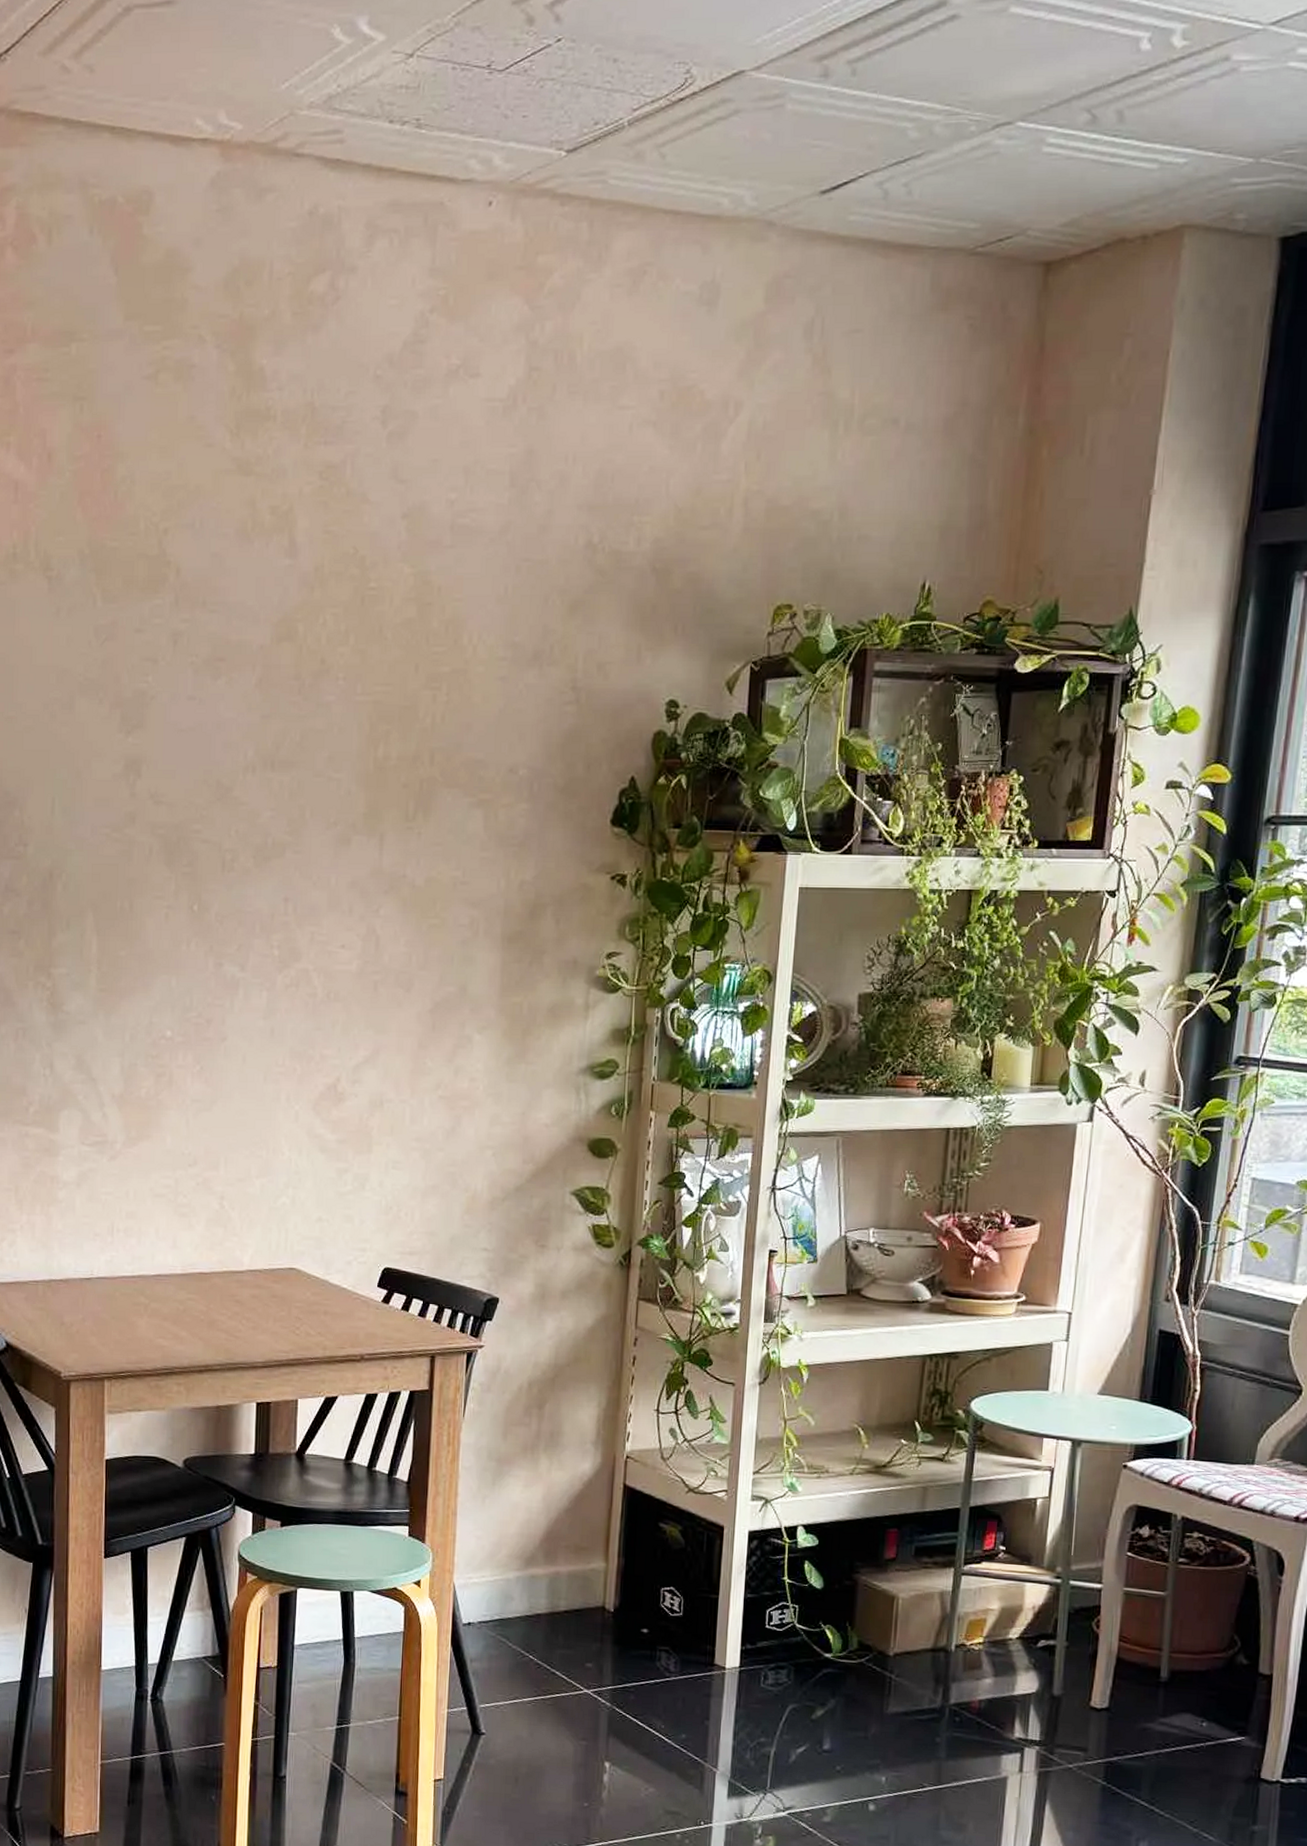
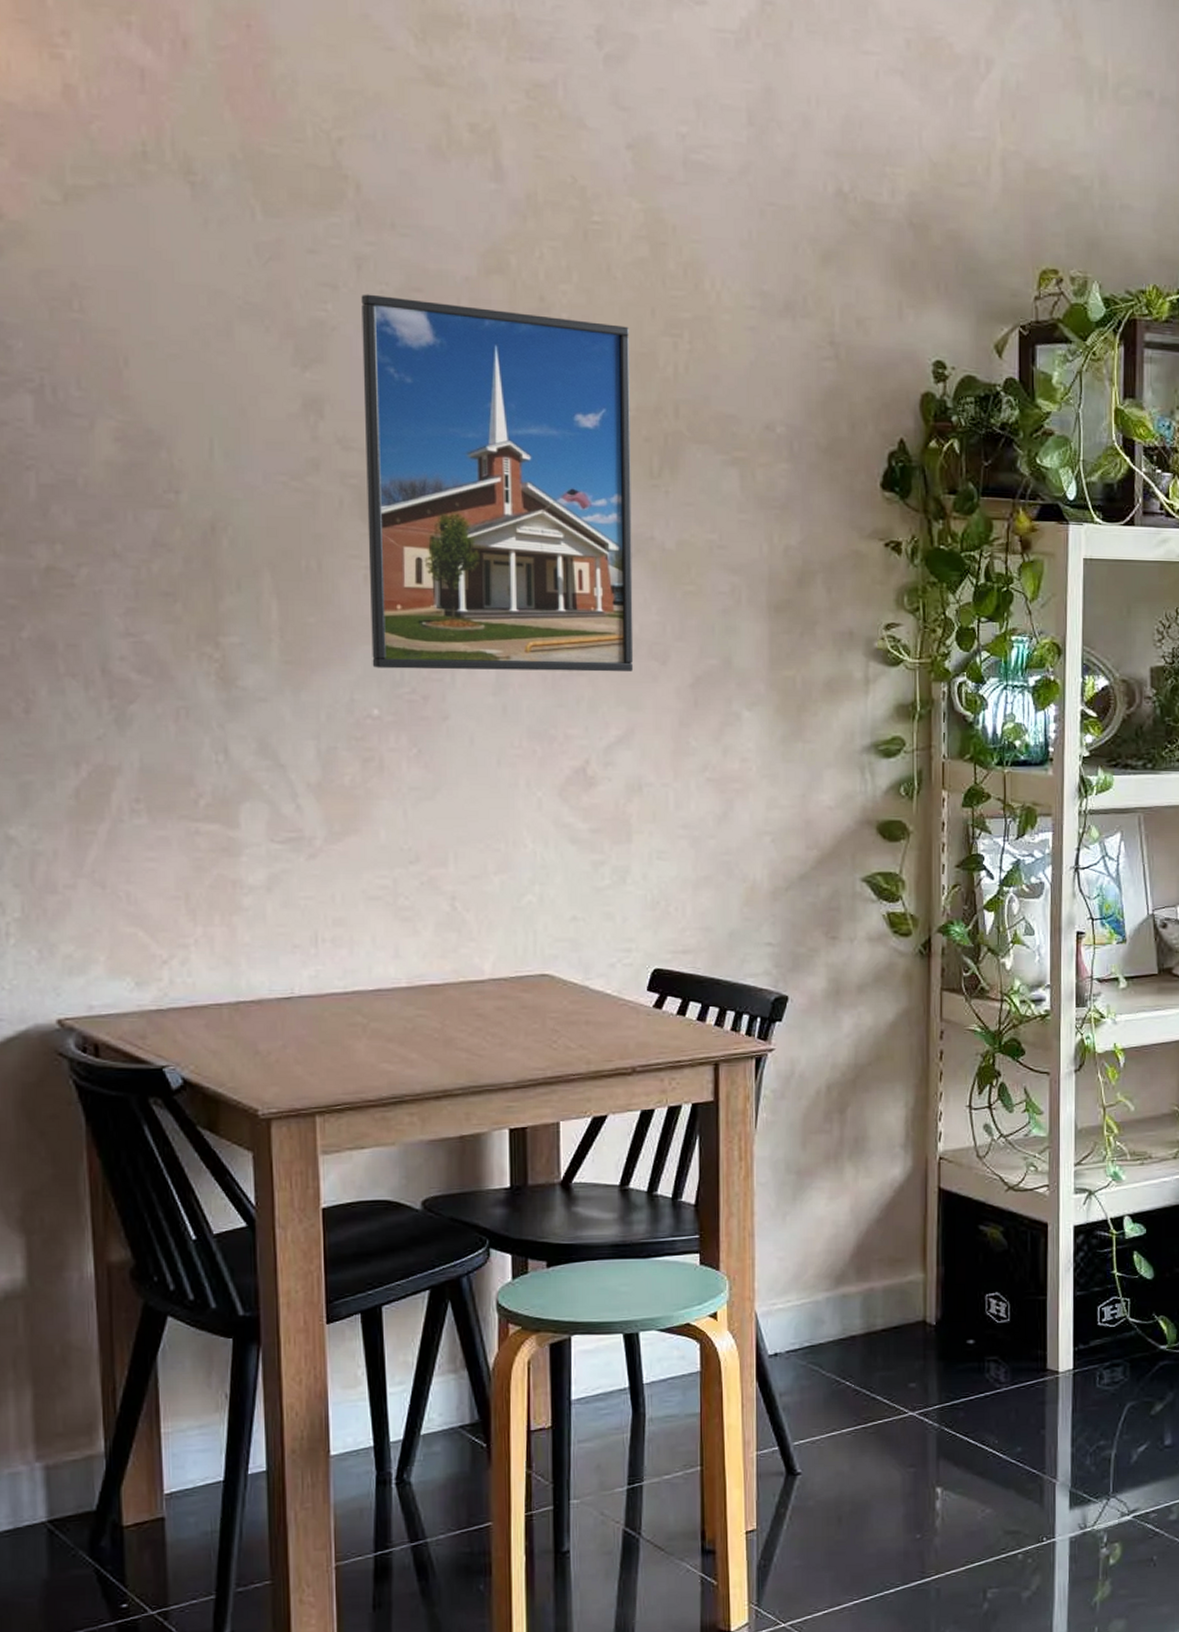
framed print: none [168,665,396,999] -> present [361,294,634,672]

